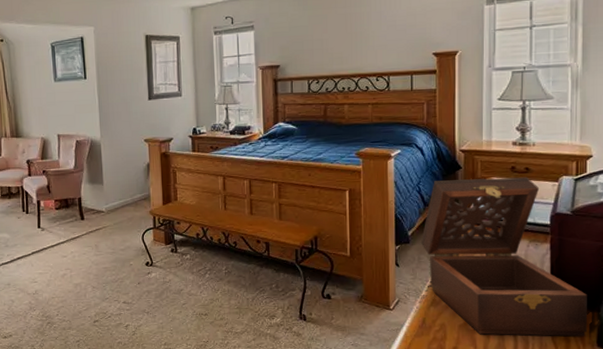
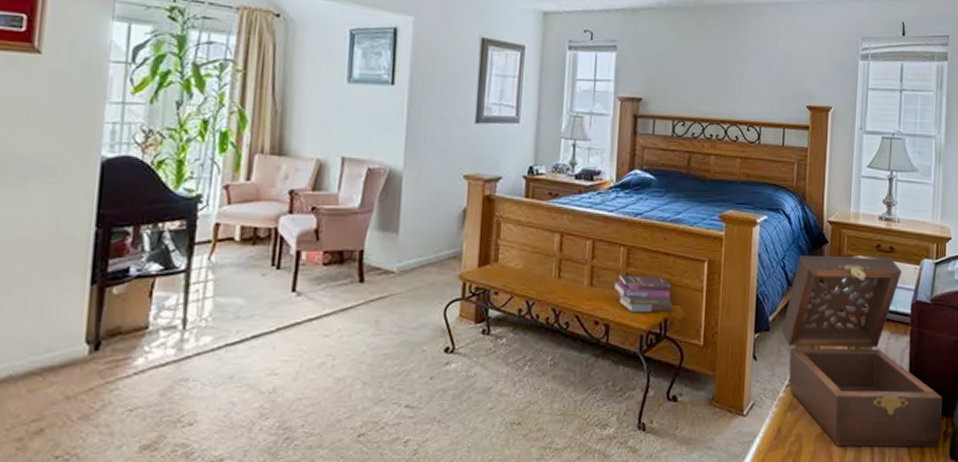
books: none [270,204,321,233] -> present [615,274,673,313]

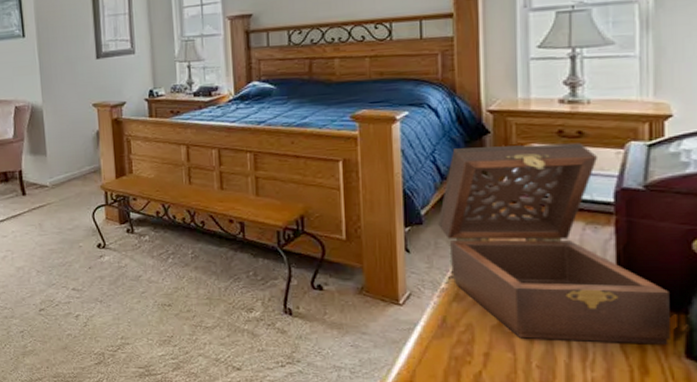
books: present [615,274,673,313] -> none [245,177,308,212]

